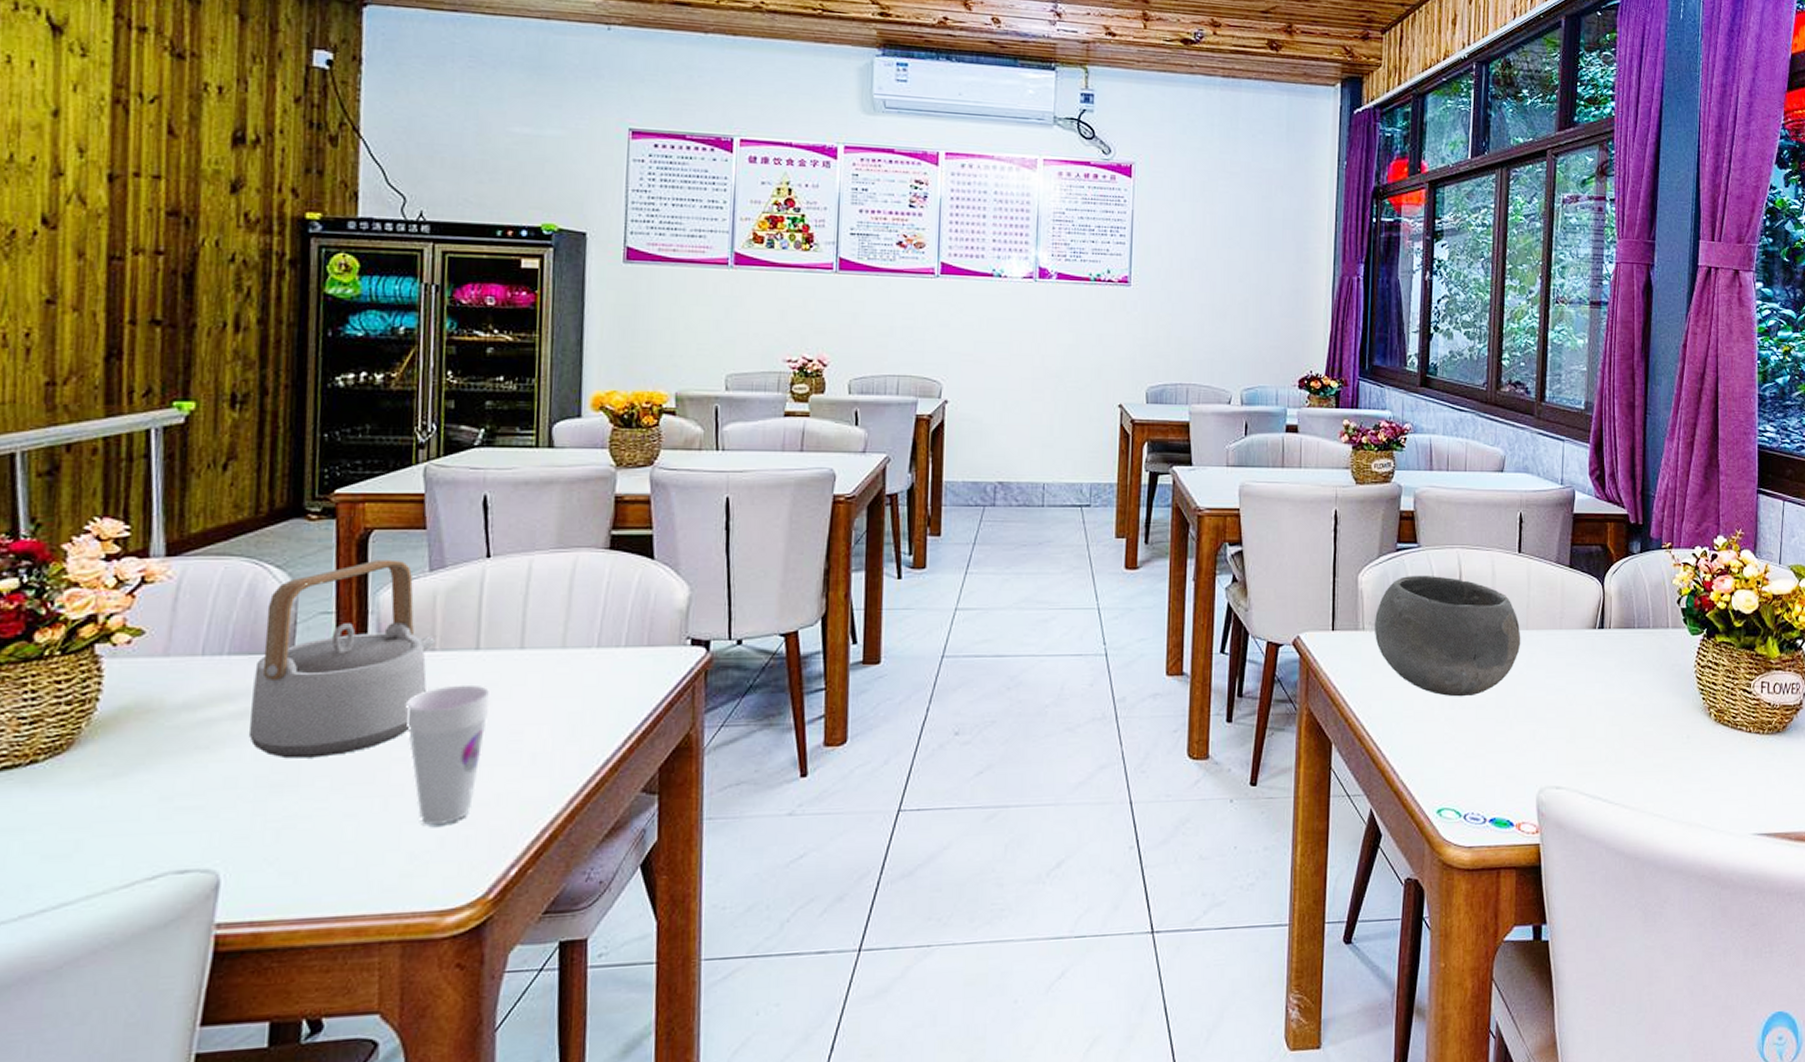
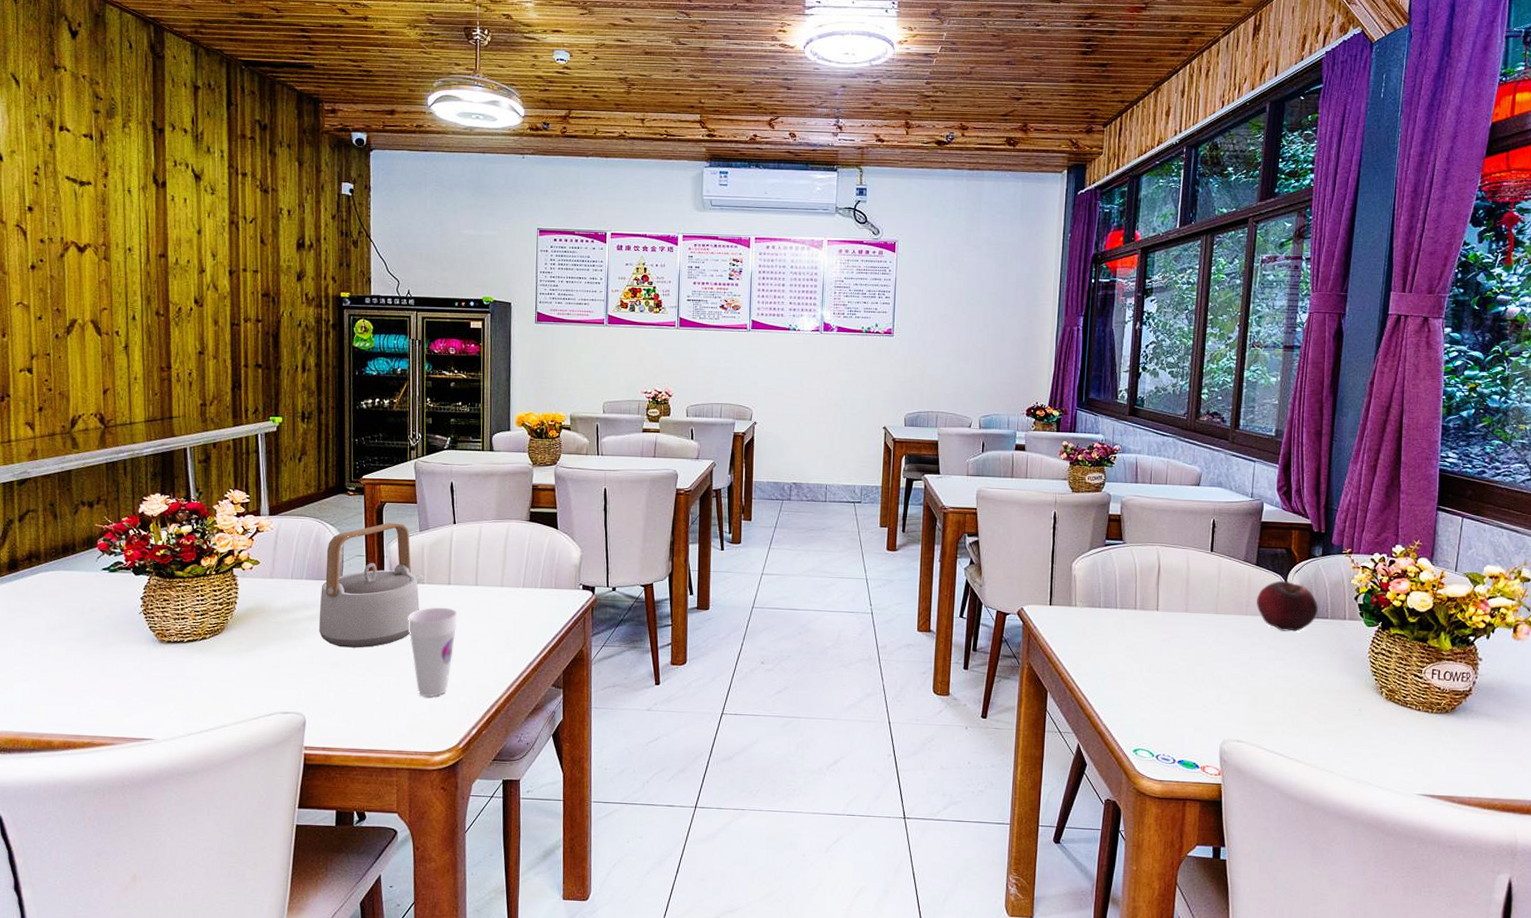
bowl: present [1374,575,1521,697] -> none [1084,565,1211,664]
fruit: none [1572,584,1638,647] -> present [1257,580,1318,632]

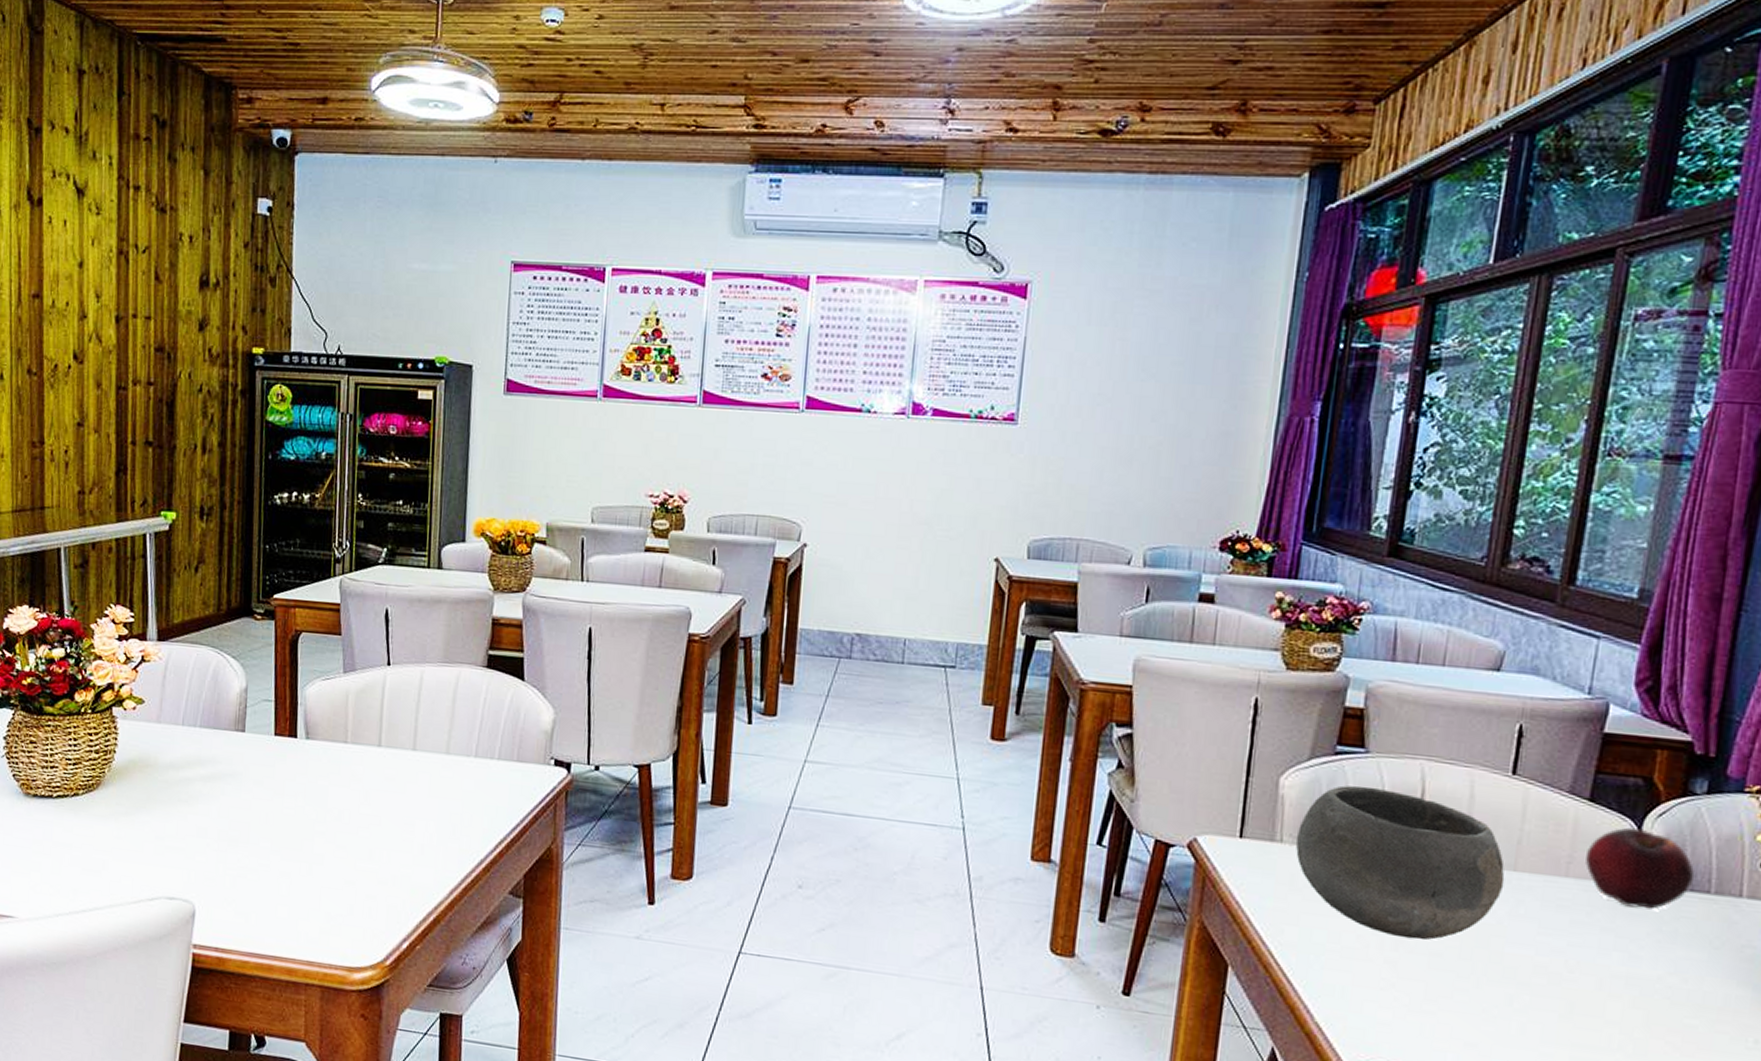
teapot: present [319,522,424,648] -> none [215,658,347,823]
cup: present [408,607,458,697] -> none [325,774,389,895]
bowl: none [1084,565,1211,664] -> present [1295,785,1505,941]

